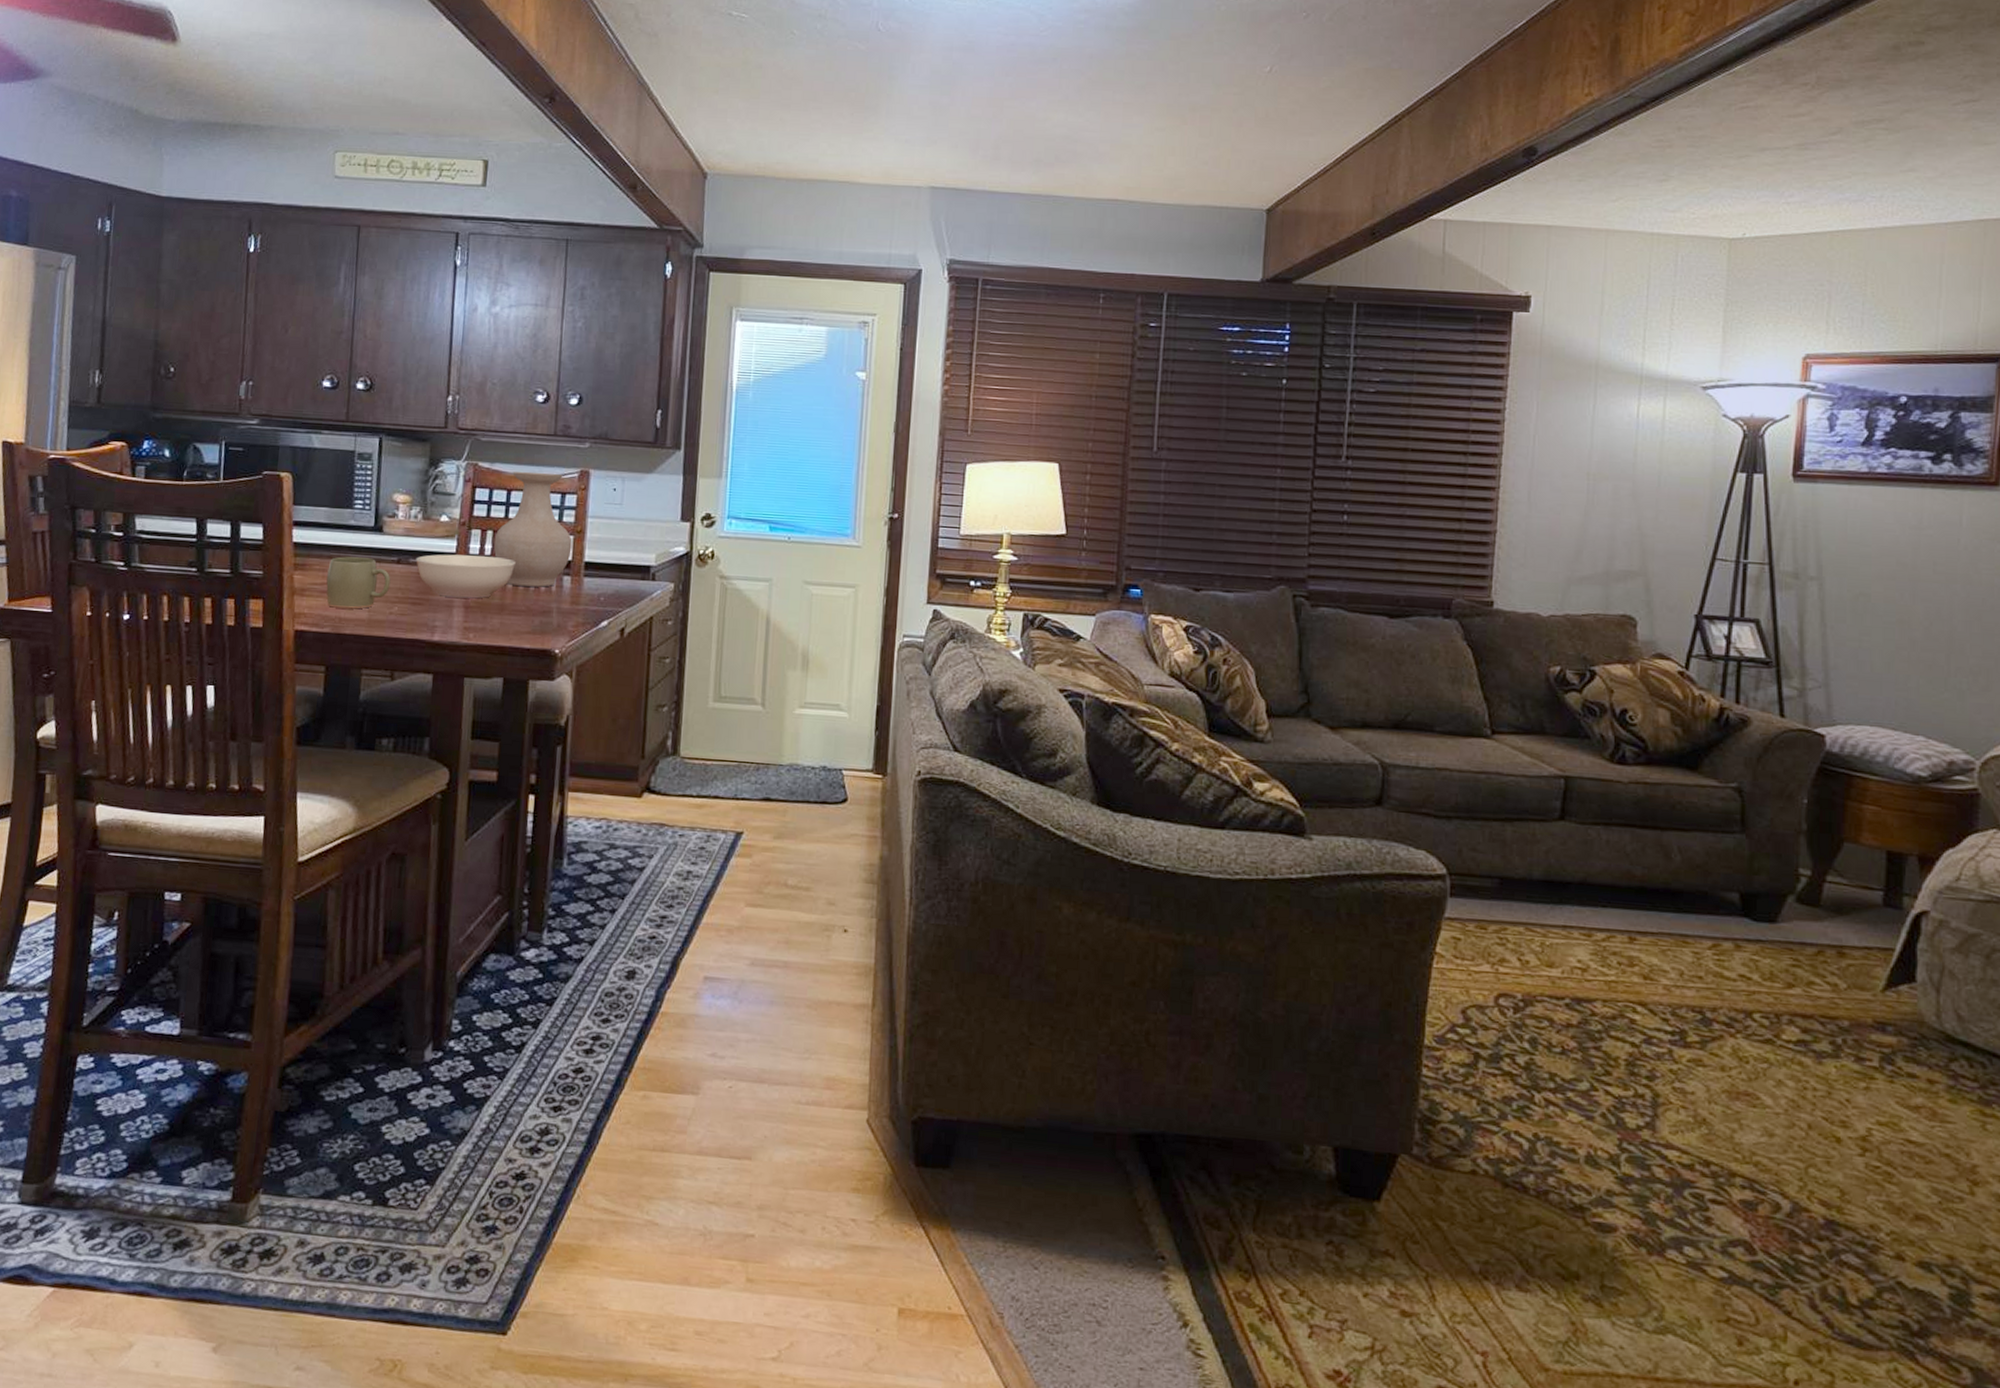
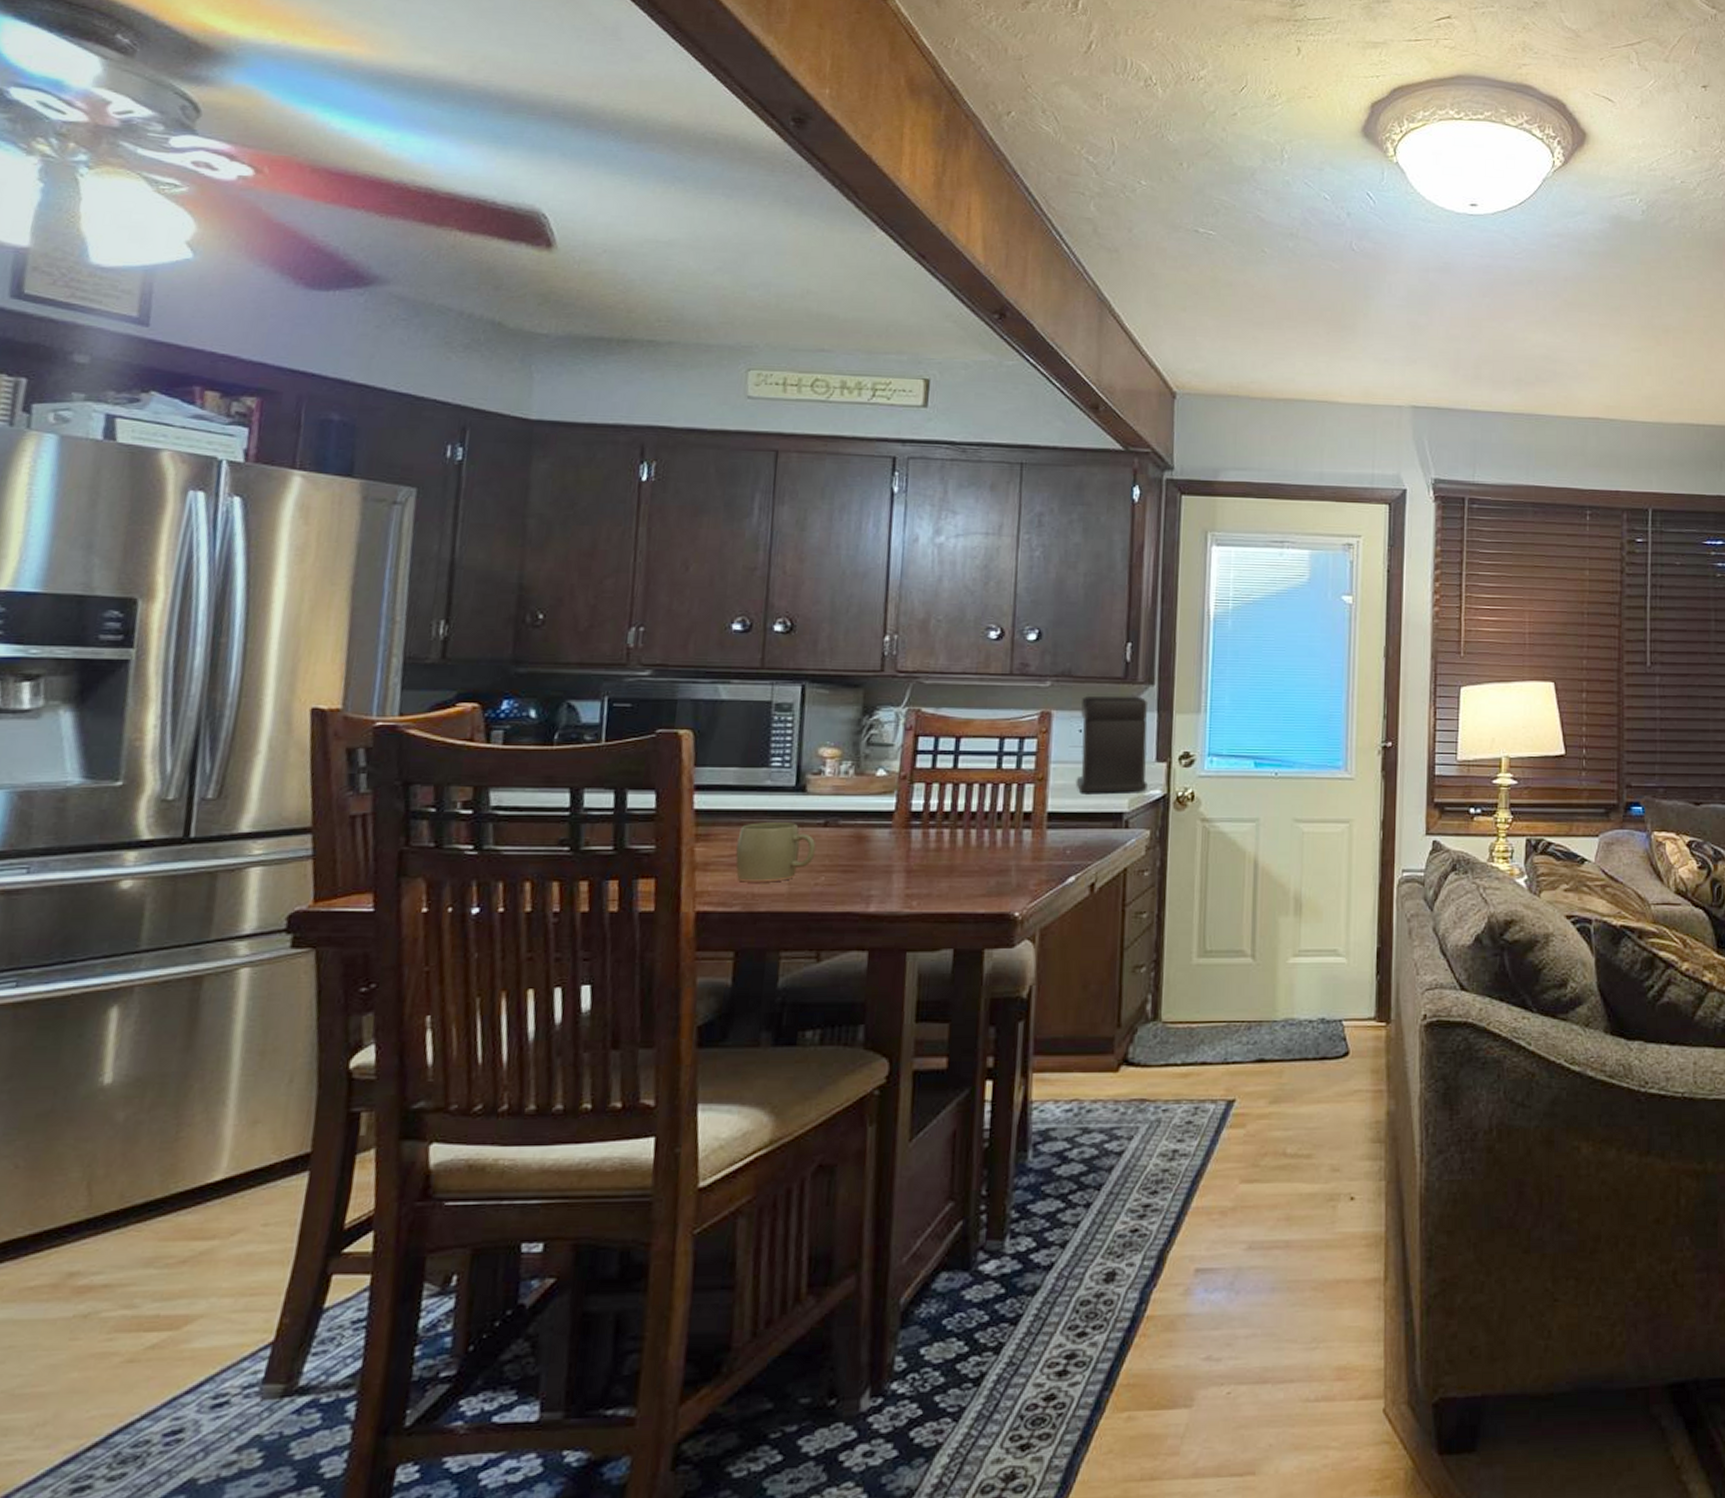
bowl: present [416,554,516,599] -> none [846,811,967,861]
vase: present [493,471,572,587] -> none [940,715,1033,843]
coffee maker: none [610,458,676,548] -> present [1076,696,1149,793]

